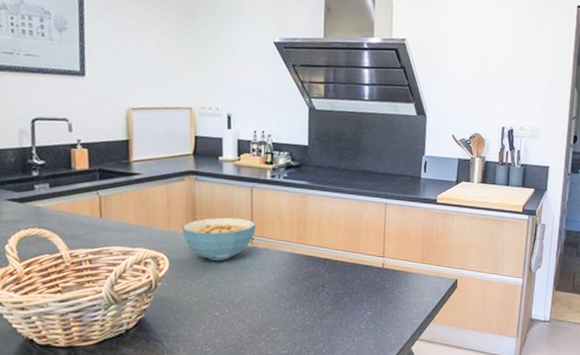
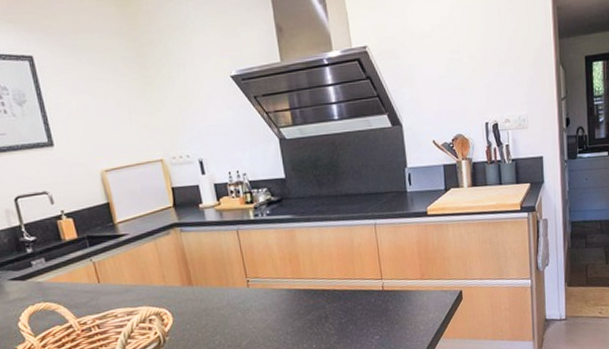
cereal bowl: present [182,217,256,262] -> none [177,262,250,309]

